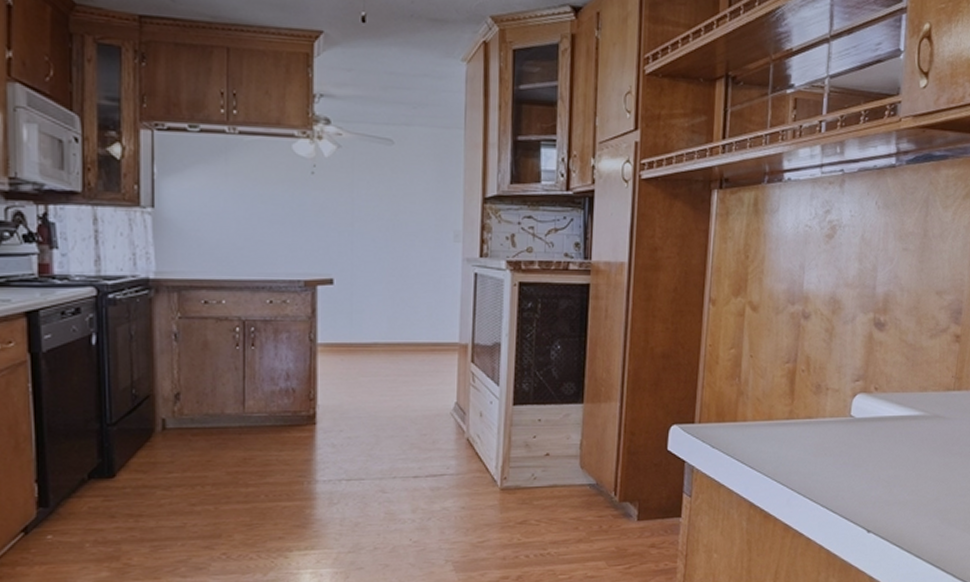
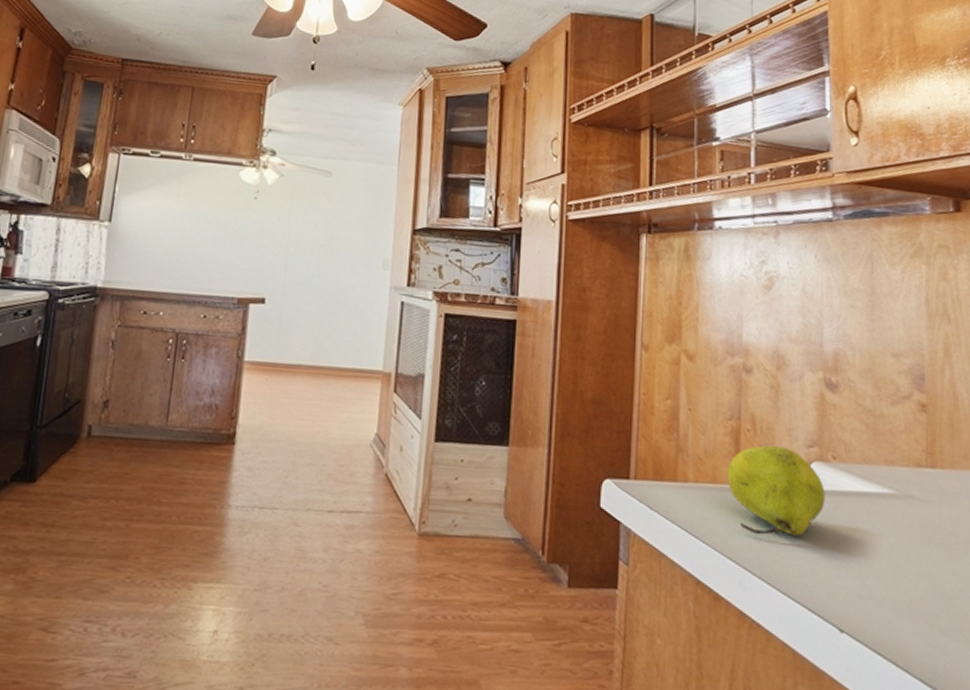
fruit: none [781,382,866,460] -> present [727,444,825,536]

